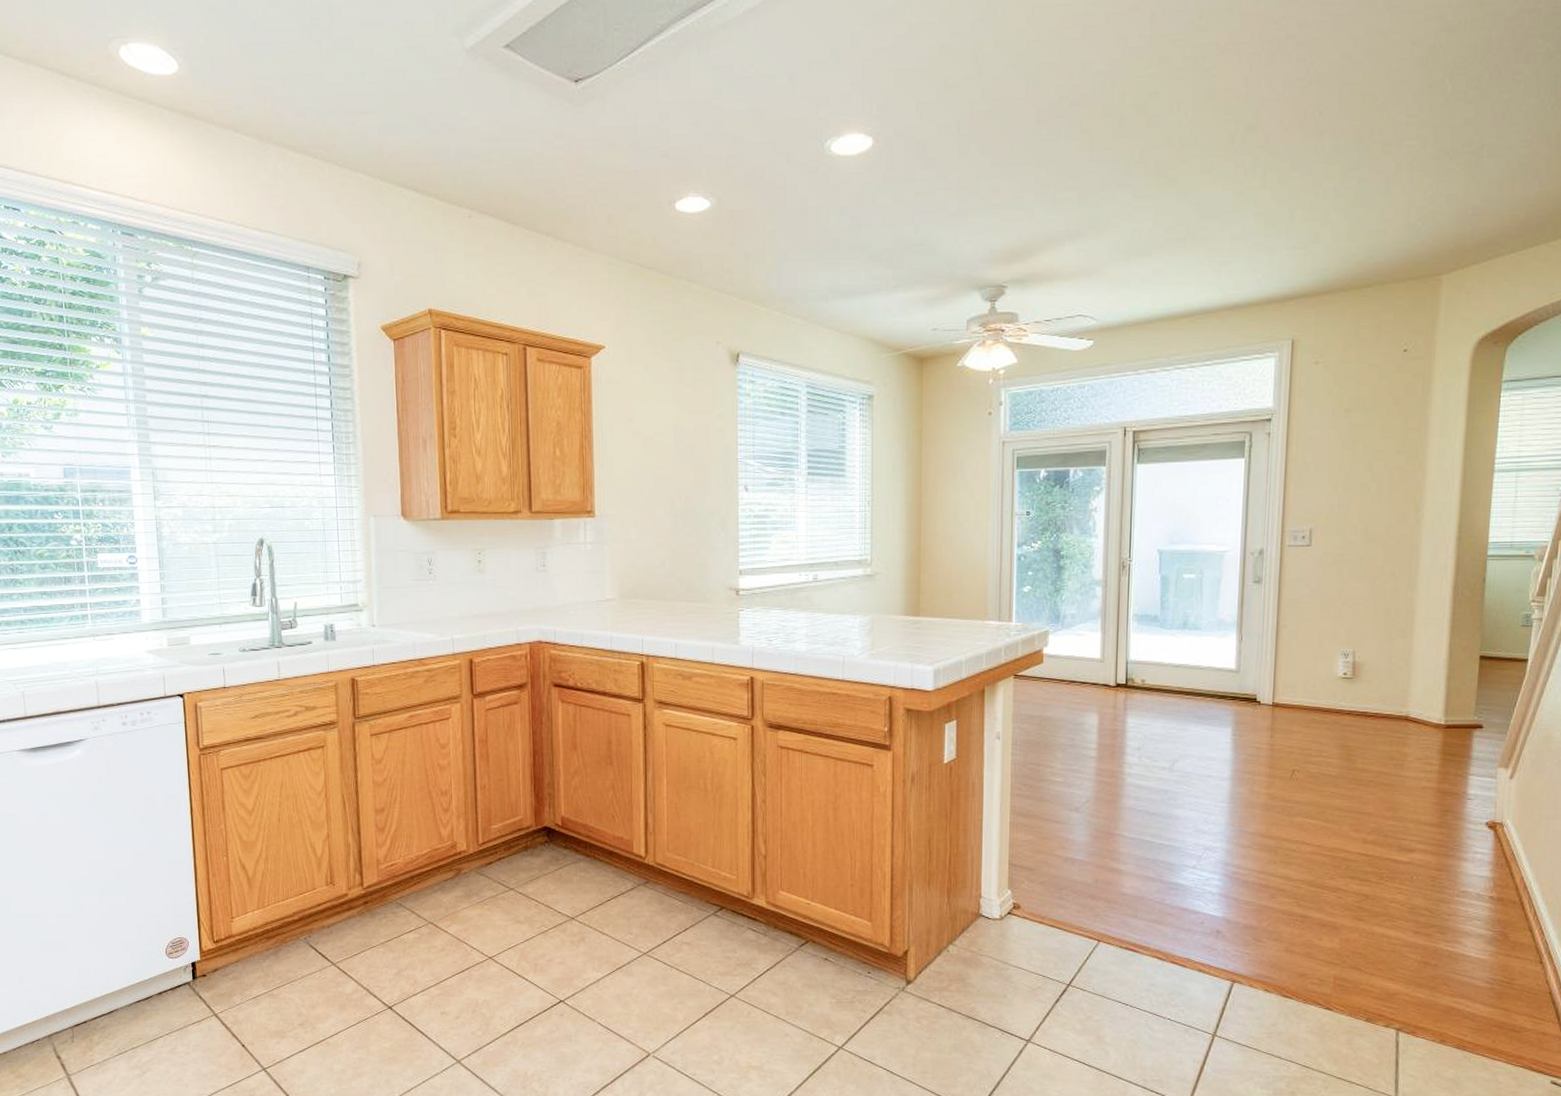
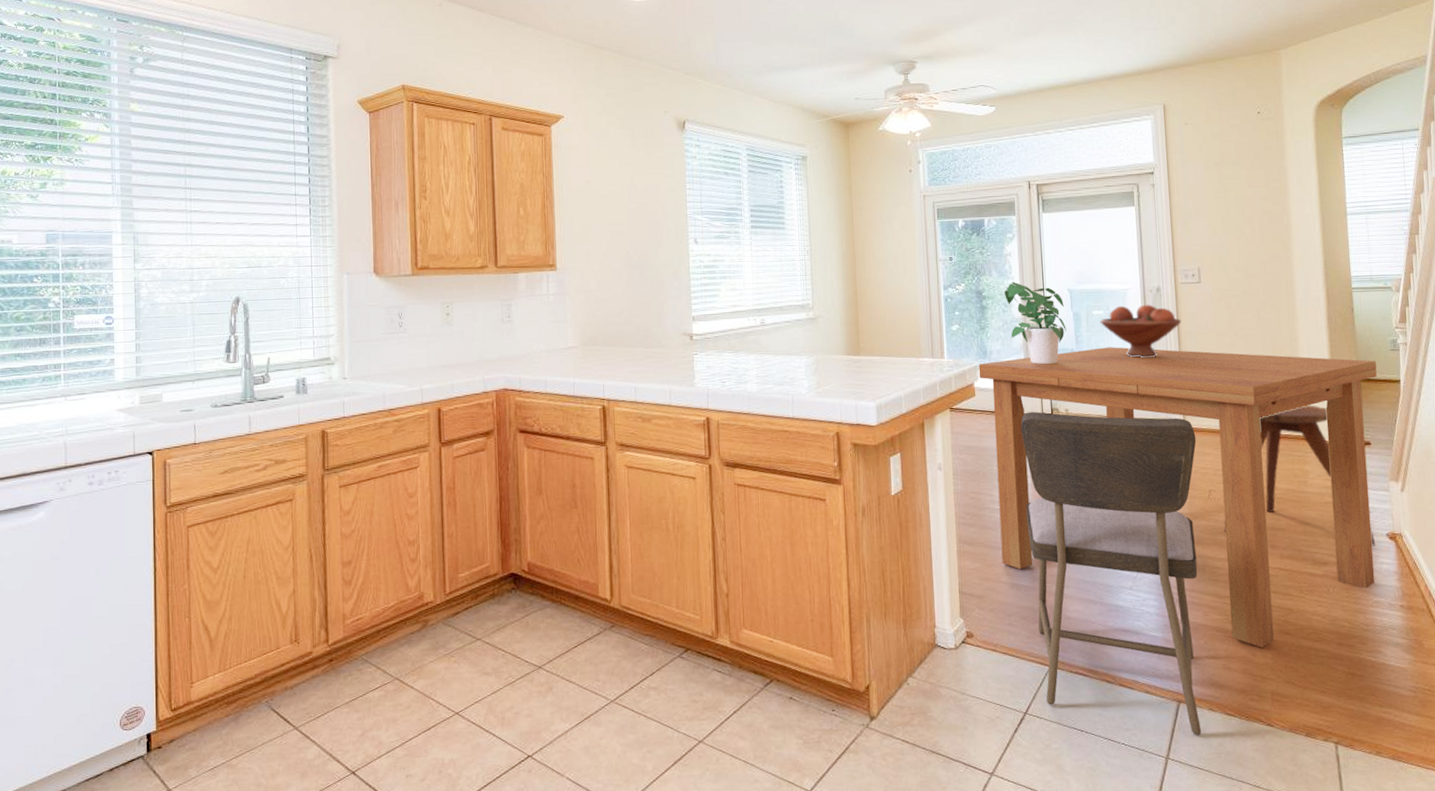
dining table: none [1049,614,1503,932] -> present [978,347,1377,647]
potted plant: none [1085,540,1152,632] -> present [1005,282,1067,365]
dining chair: none [1088,681,1285,1015] -> present [1020,411,1202,735]
fruit bowl: none [1190,568,1284,627] -> present [1100,304,1182,358]
stool: none [1303,683,1473,835] -> present [1223,405,1376,546]

